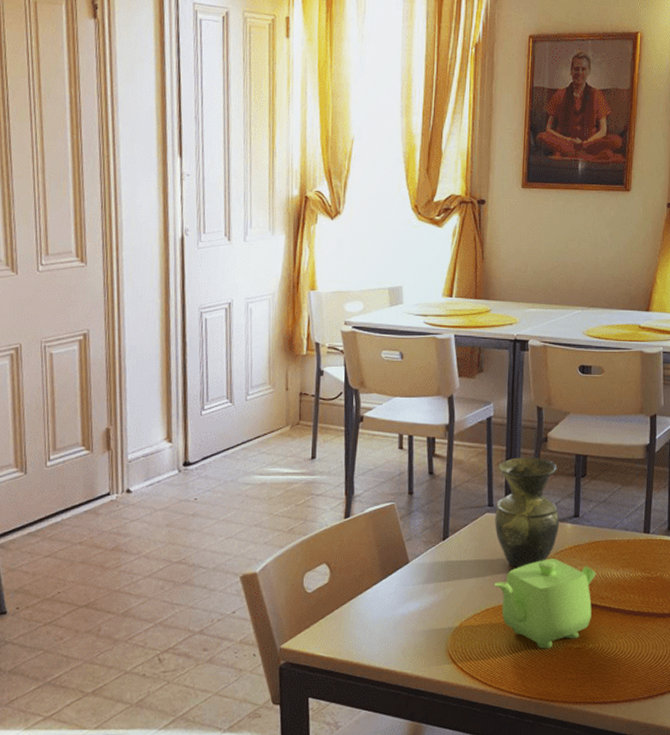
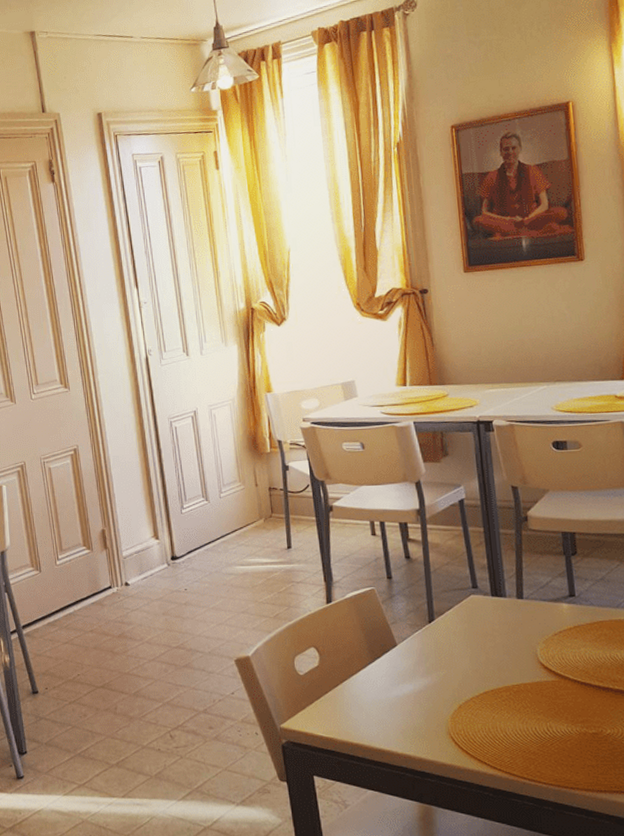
teapot: present [493,559,597,649] -> none [489,640,605,734]
vase: present [495,457,560,569] -> none [477,537,554,650]

